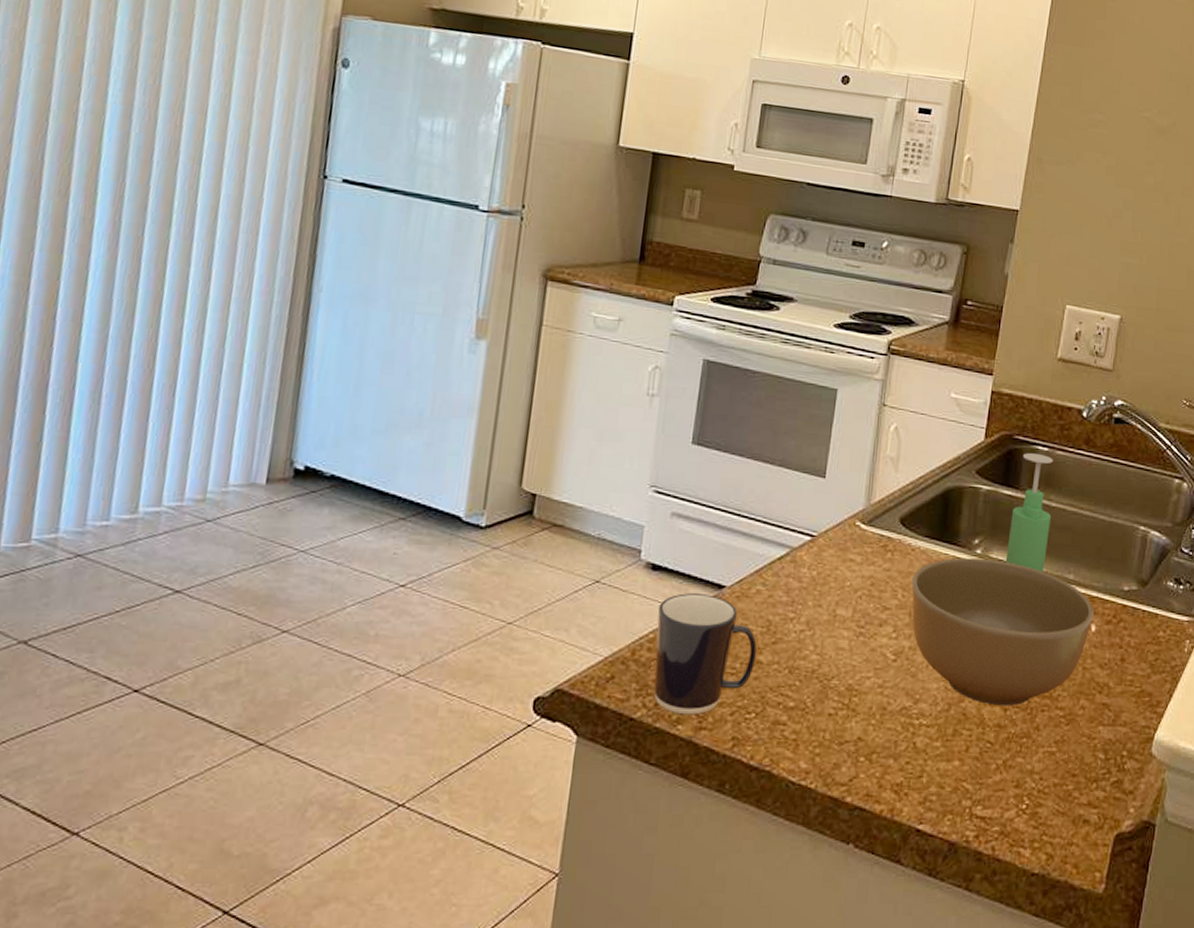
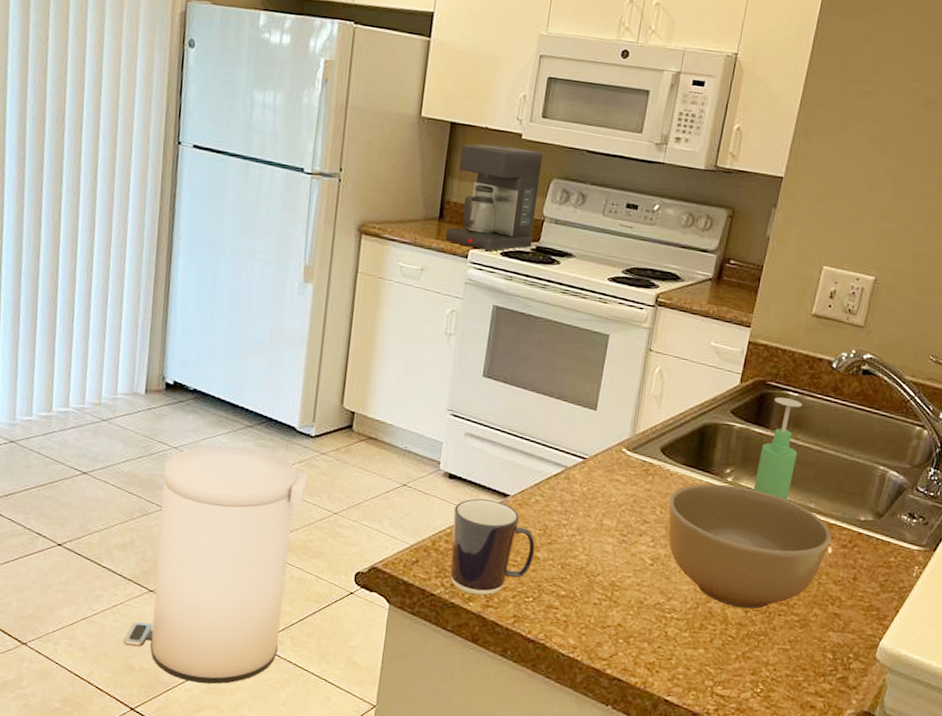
pedal bin: none [218,544,477,865] -> present [123,445,309,684]
coffee maker: none [647,176,758,297] -> present [445,143,543,251]

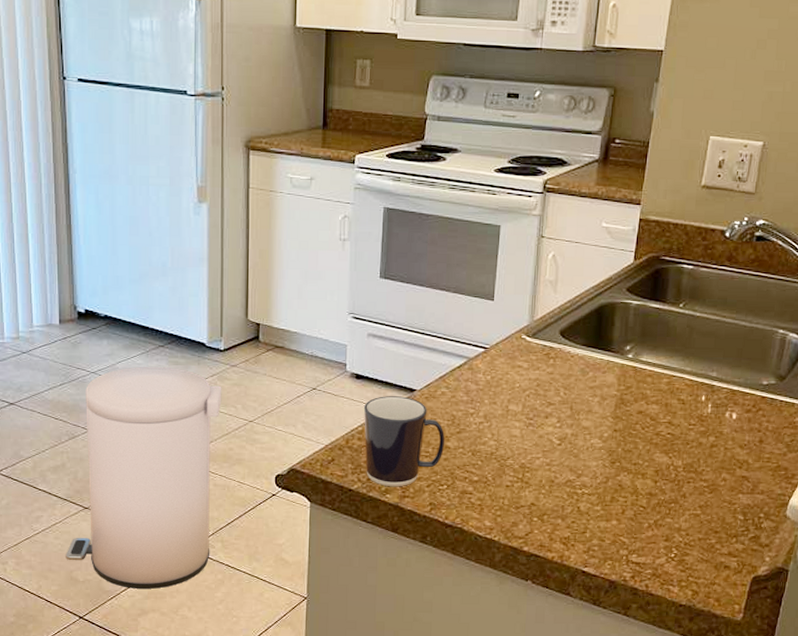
coffee maker: present [445,143,543,251] -> none [331,47,420,154]
bowl: present [668,483,832,609] -> none [572,361,735,479]
soap dispenser: present [753,397,802,501] -> none [654,270,698,372]

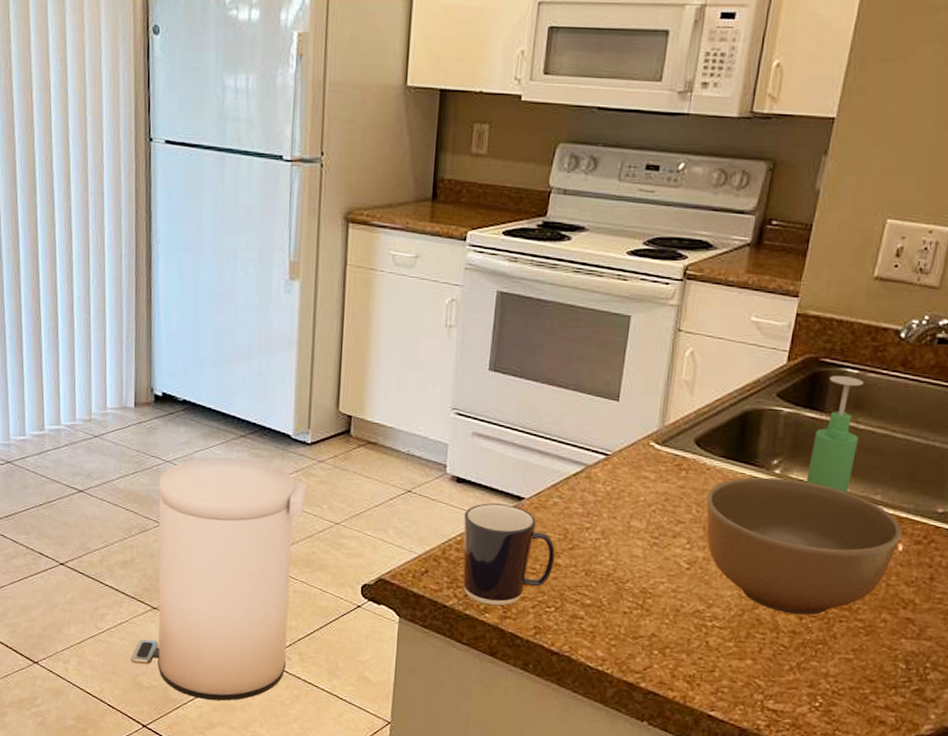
bowl: none [572,361,735,479] -> present [706,477,902,615]
soap dispenser: none [654,270,698,372] -> present [805,375,864,494]

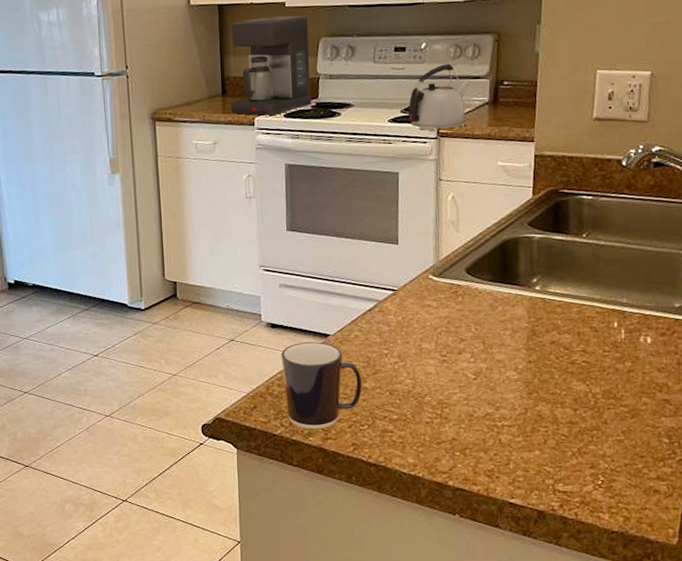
pedal bin: present [131,457,307,701] -> none [11,328,146,541]
coffee maker: none [440,110,546,231] -> present [231,15,312,116]
kettle: none [651,191,731,271] -> present [408,64,470,131]
bowl: present [706,477,902,615] -> none [482,293,648,408]
soap dispenser: present [805,375,864,494] -> none [562,202,601,300]

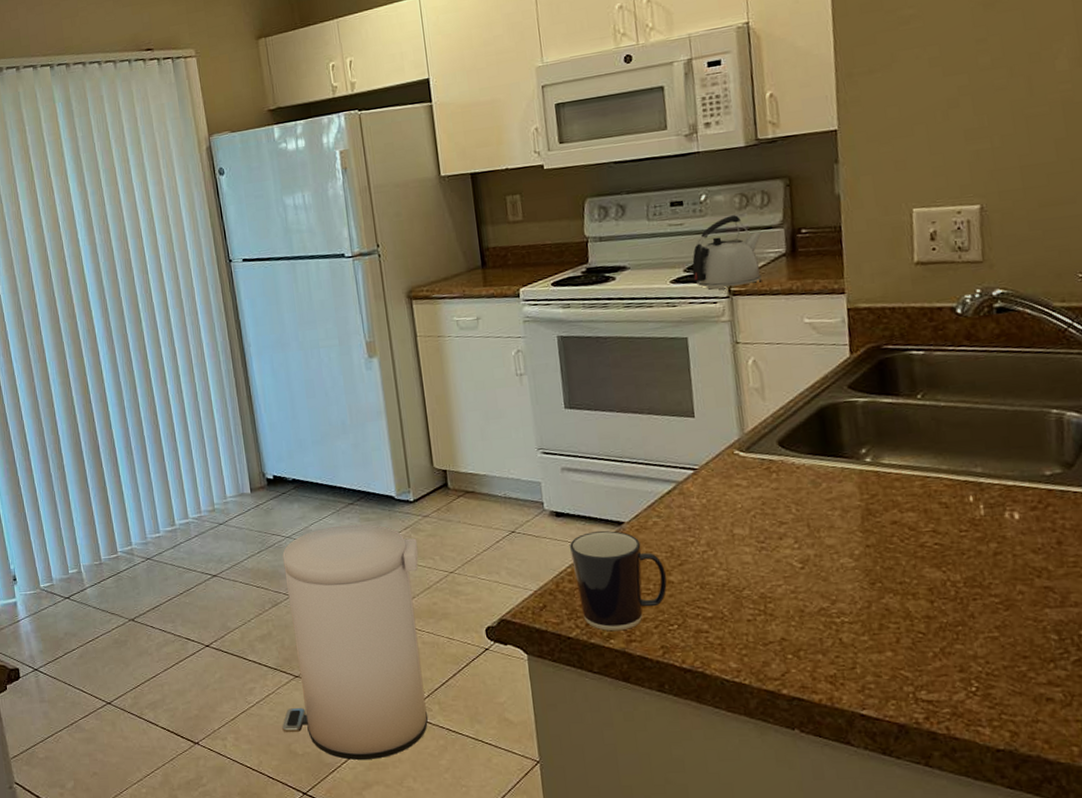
pedal bin: none [11,328,146,541] -> present [282,523,428,760]
coffee maker: present [231,15,312,116] -> none [487,176,582,286]

